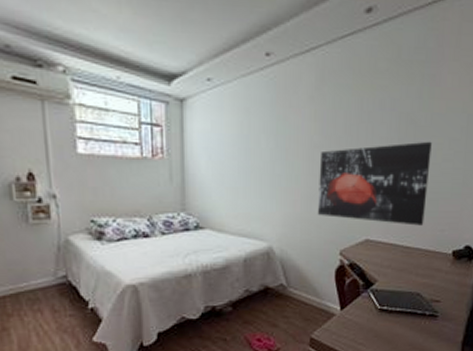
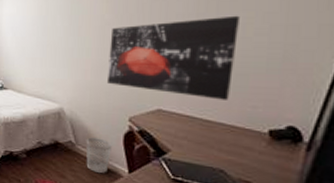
wastebasket: none [298,277,324,316] -> present [86,137,112,174]

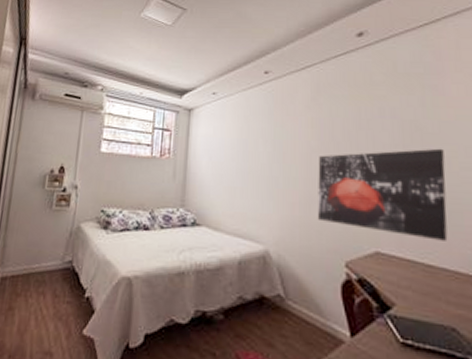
wastebasket: present [86,137,112,174] -> none [297,289,329,340]

